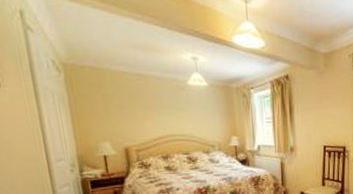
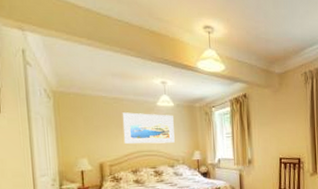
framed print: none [147,91,209,128] -> present [122,112,175,144]

